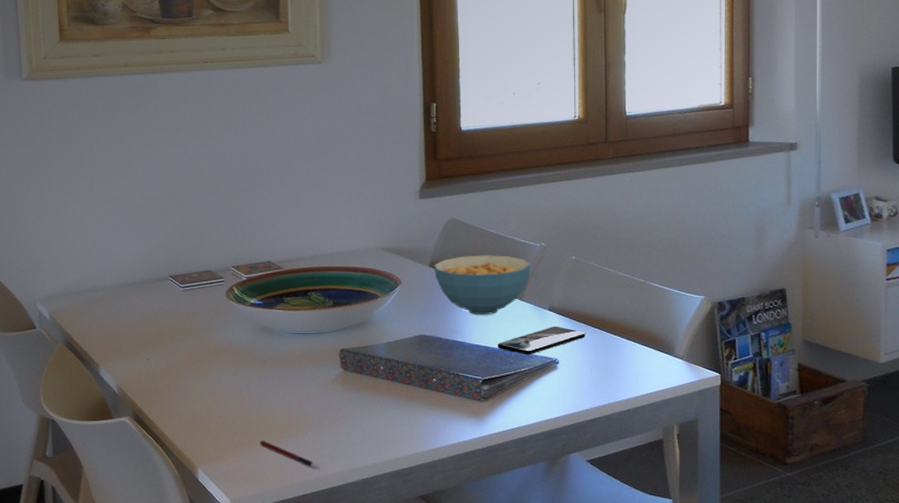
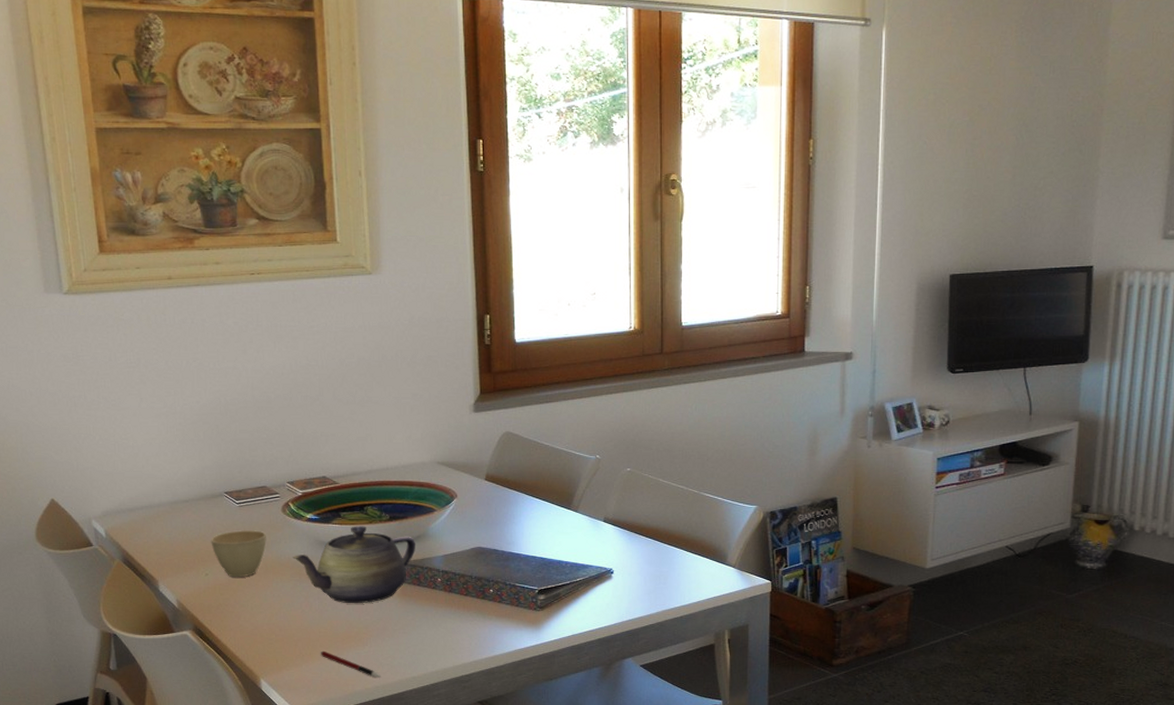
cup: none [154,314,209,363] -> present [211,529,266,578]
teapot: none [235,311,359,392] -> present [293,526,416,604]
cereal bowl: present [433,255,531,316] -> none [489,468,586,528]
smartphone: present [498,326,586,355] -> none [553,537,640,566]

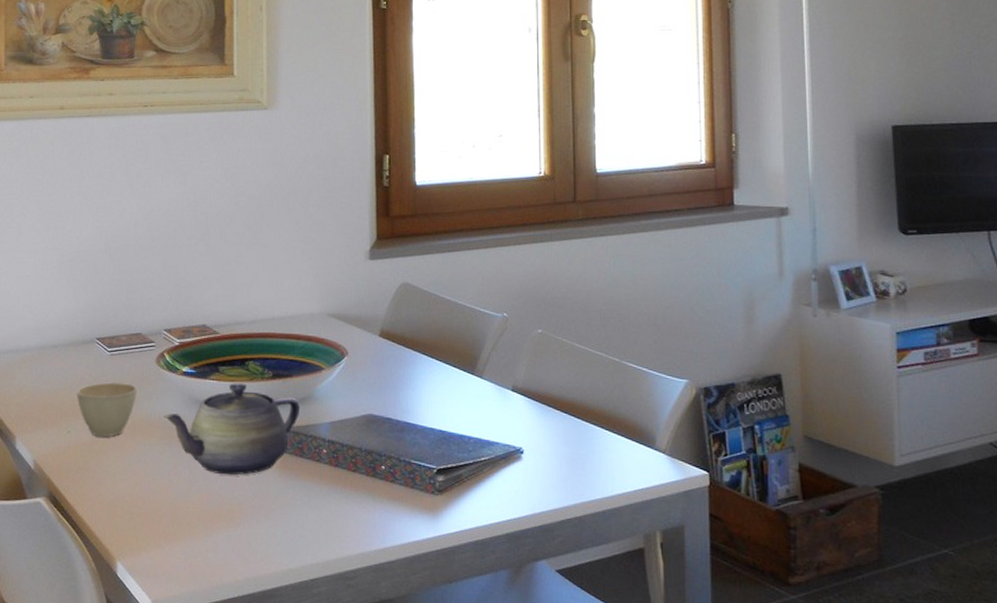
pen: present [320,650,381,677] -> none [185,530,253,568]

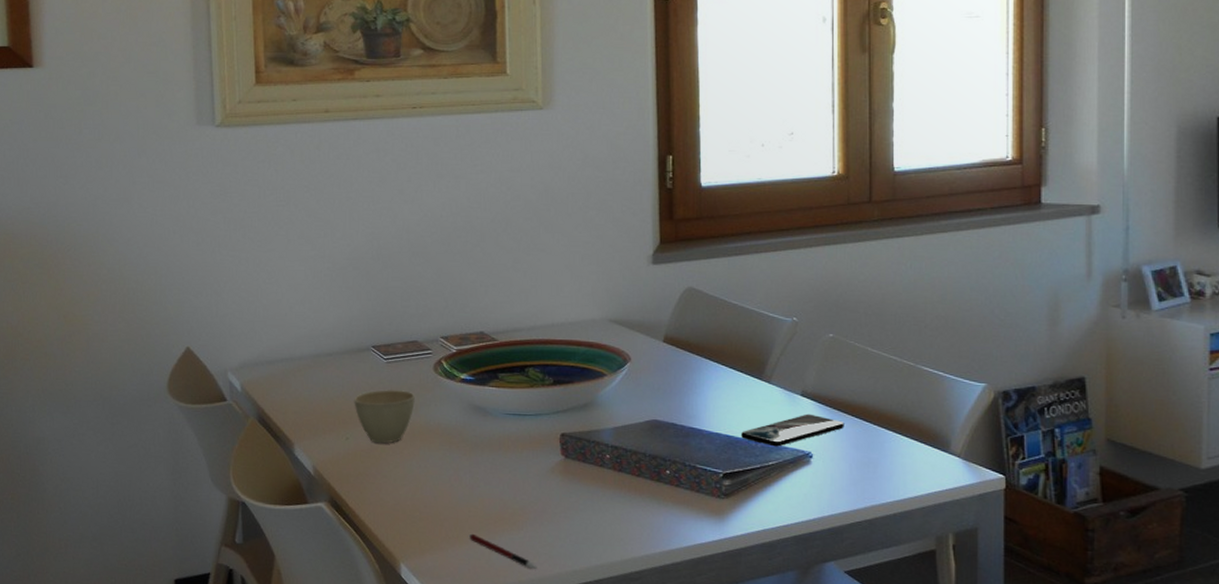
teapot: present [164,383,301,475] -> none [443,389,583,480]
pen: none [185,530,253,568] -> present [468,533,537,569]
smartphone: none [454,409,554,442] -> present [741,413,844,447]

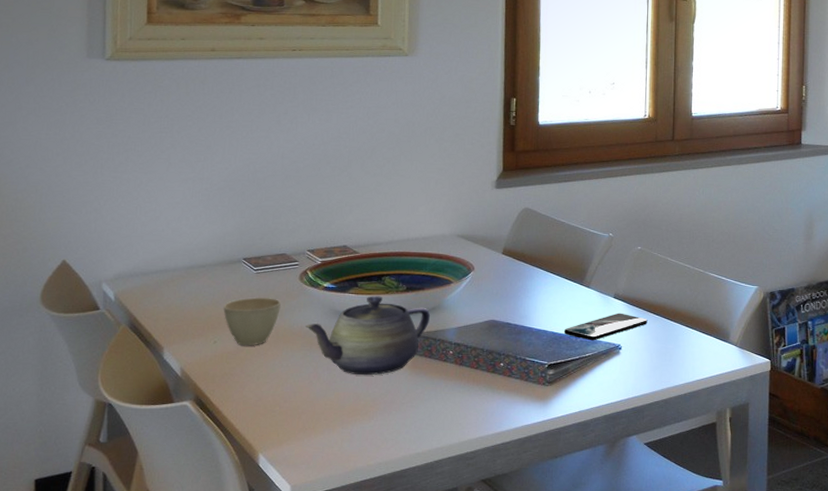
teapot: none [443,389,583,480] -> present [305,296,431,376]
pen: present [468,533,537,569] -> none [323,424,385,453]

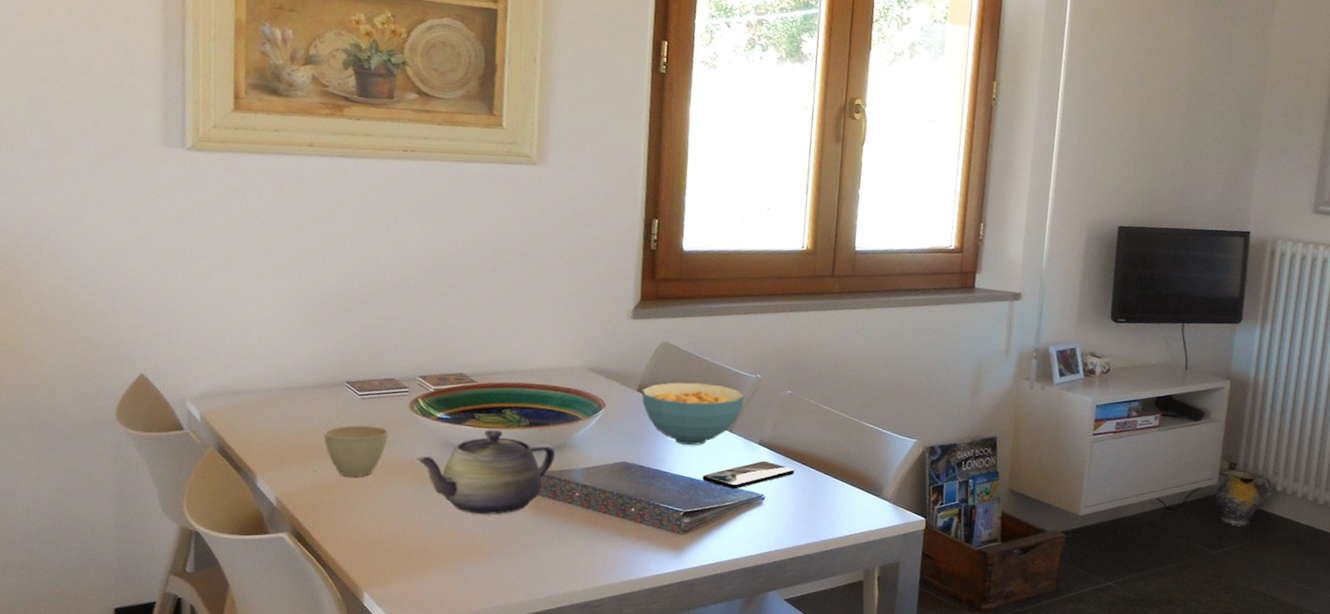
cereal bowl: none [506,243,599,302] -> present [641,382,745,446]

